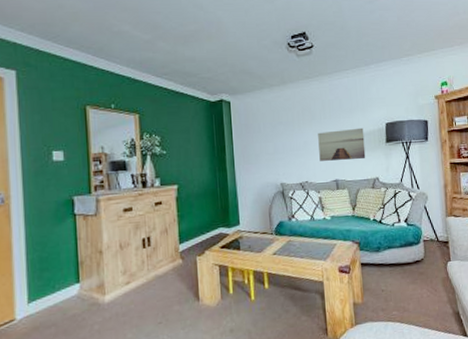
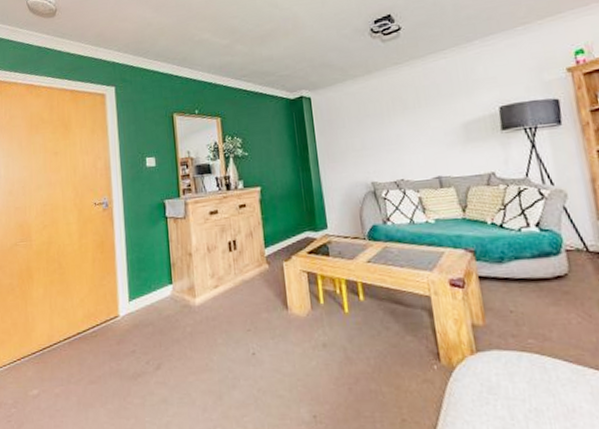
wall art: present [318,127,366,161] -> none [412,114,476,156]

